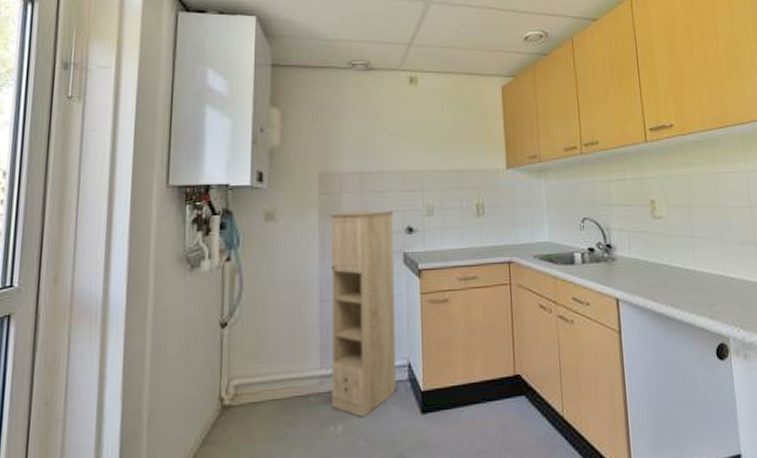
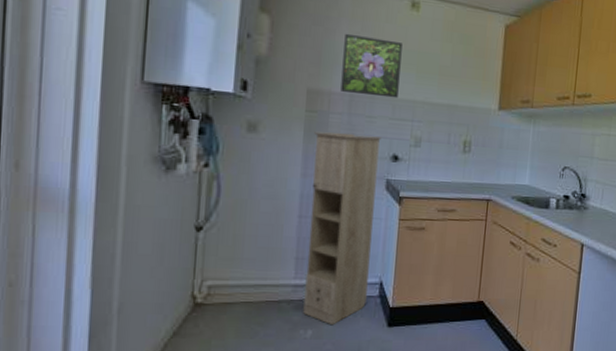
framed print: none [350,115,406,172] -> present [340,33,402,99]

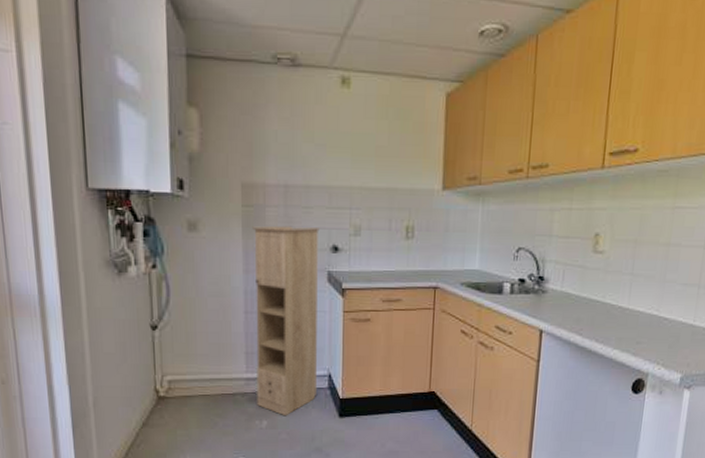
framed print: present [340,33,402,99] -> none [274,120,335,186]

